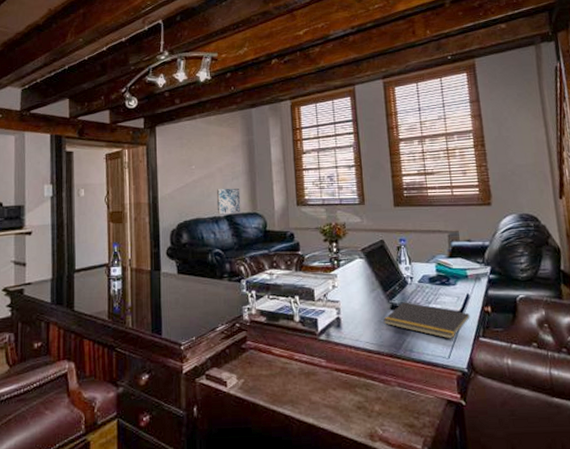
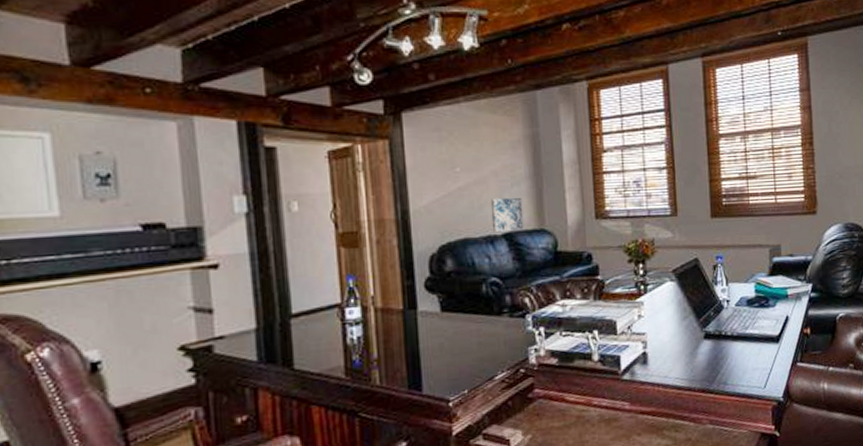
notepad: present [382,302,470,339] -> none [695,329,789,367]

